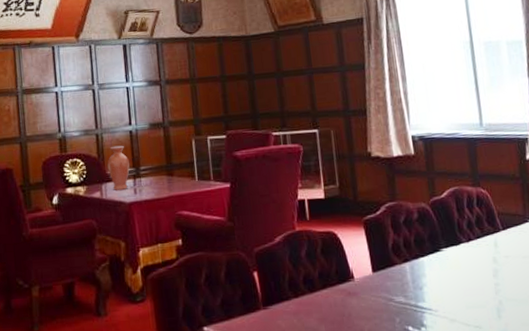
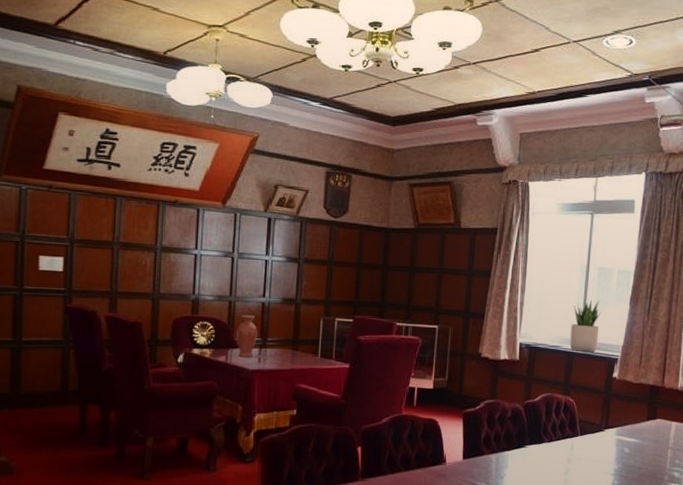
planter: none [464,78,501,136] -> present [570,300,601,352]

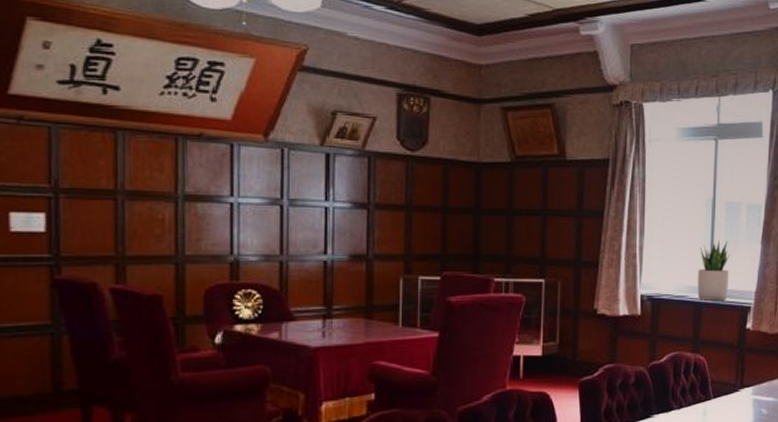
vase: present [236,314,259,357] -> none [291,278,321,332]

